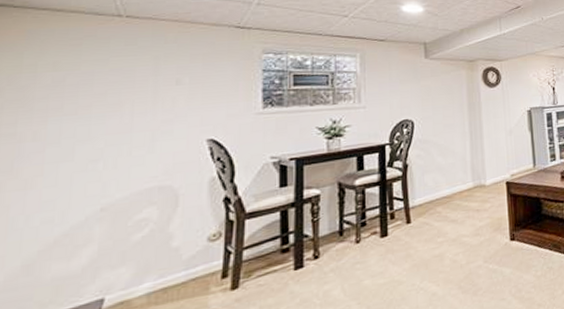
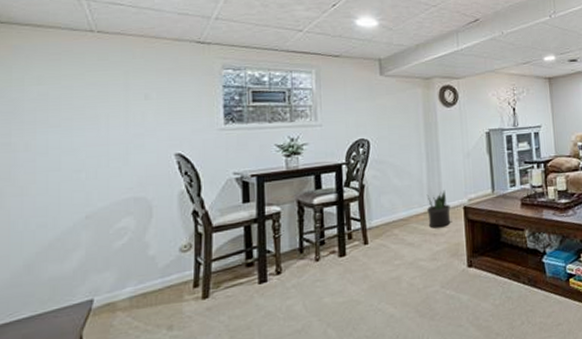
planter: none [470,167,493,206] -> present [426,190,450,230]

